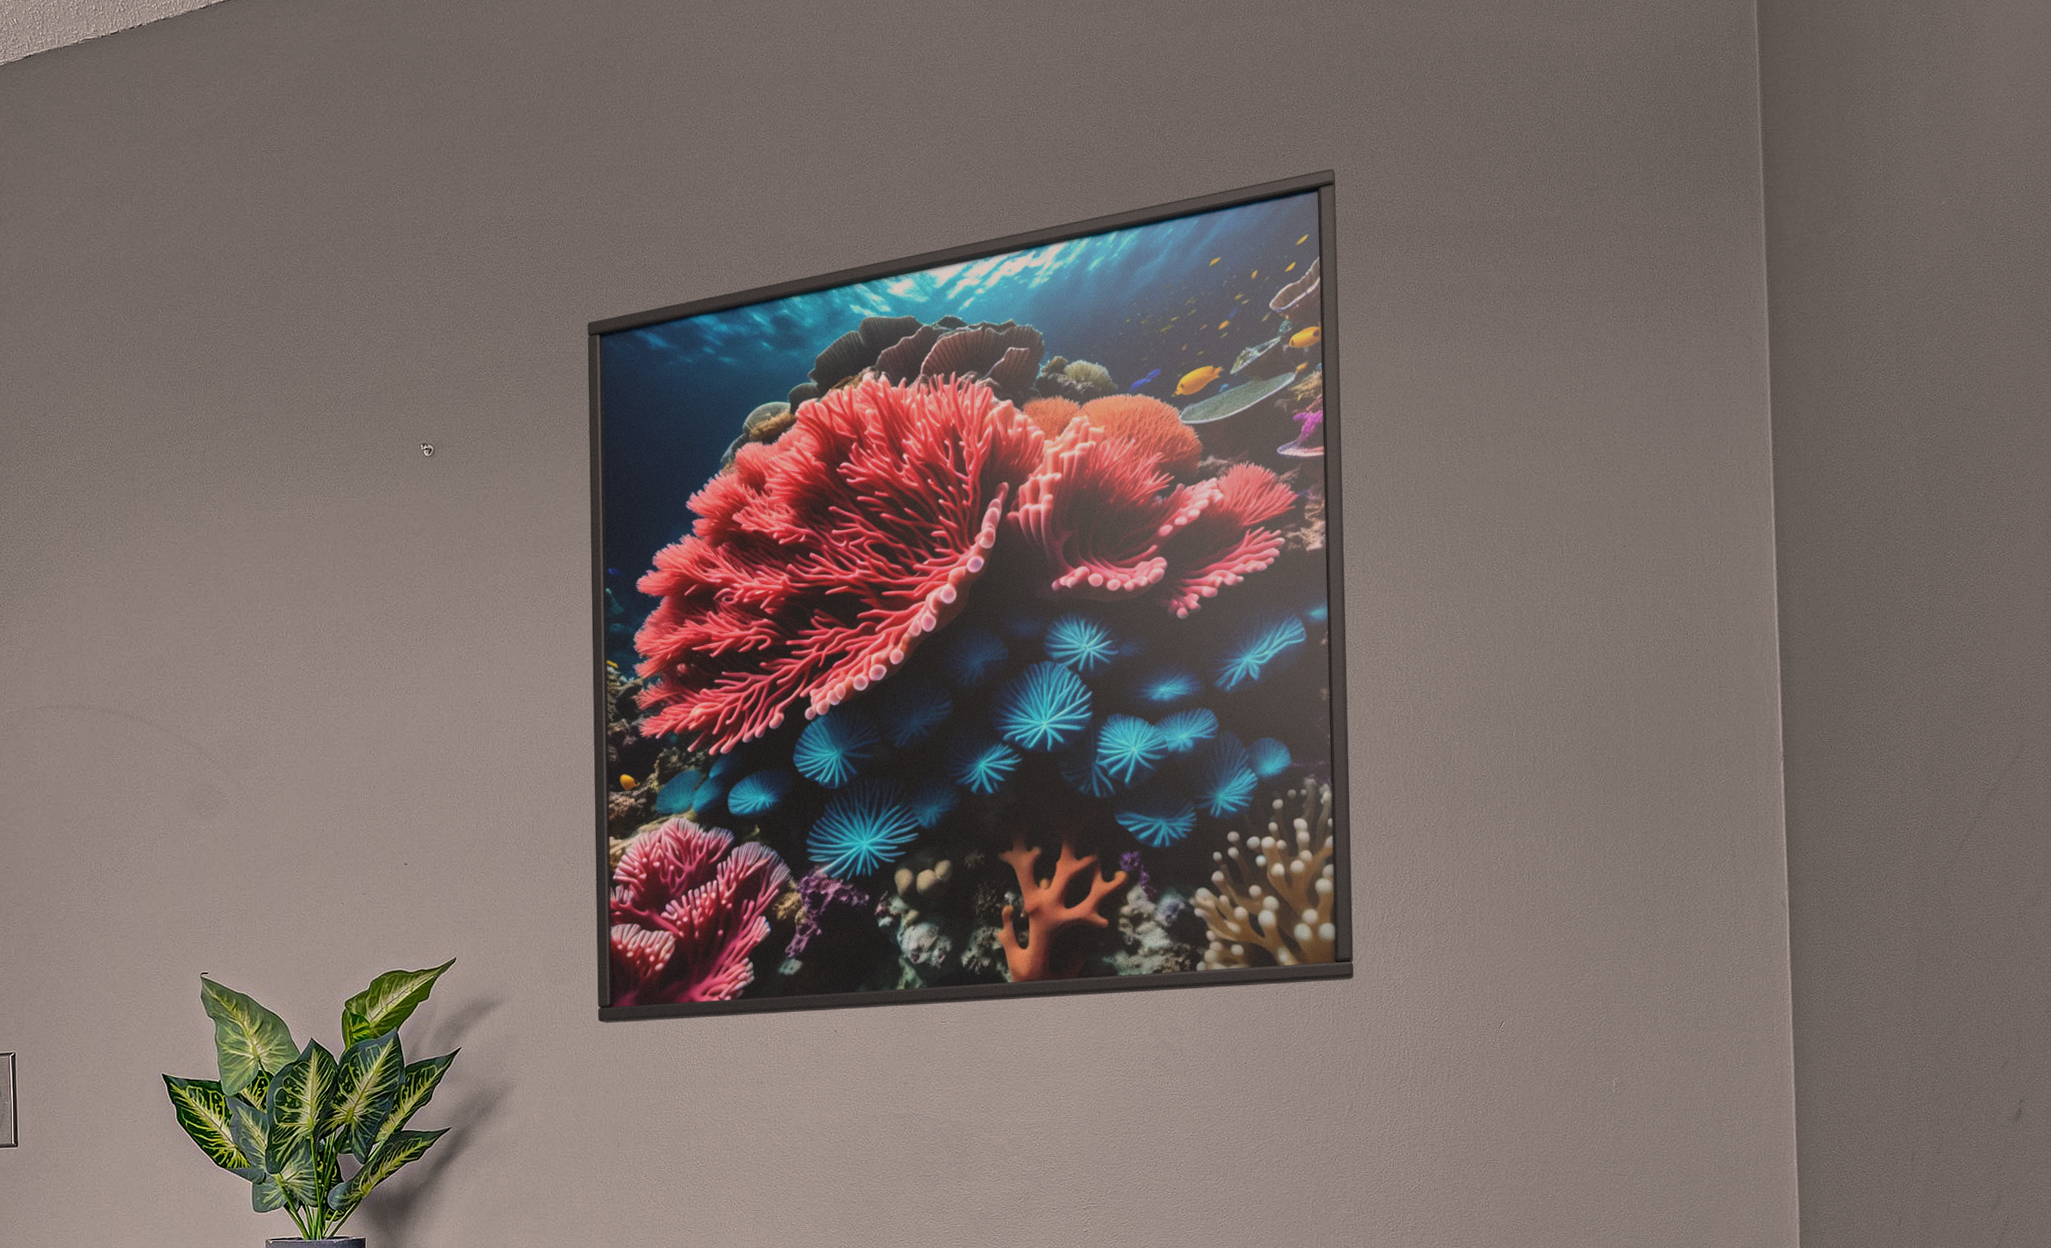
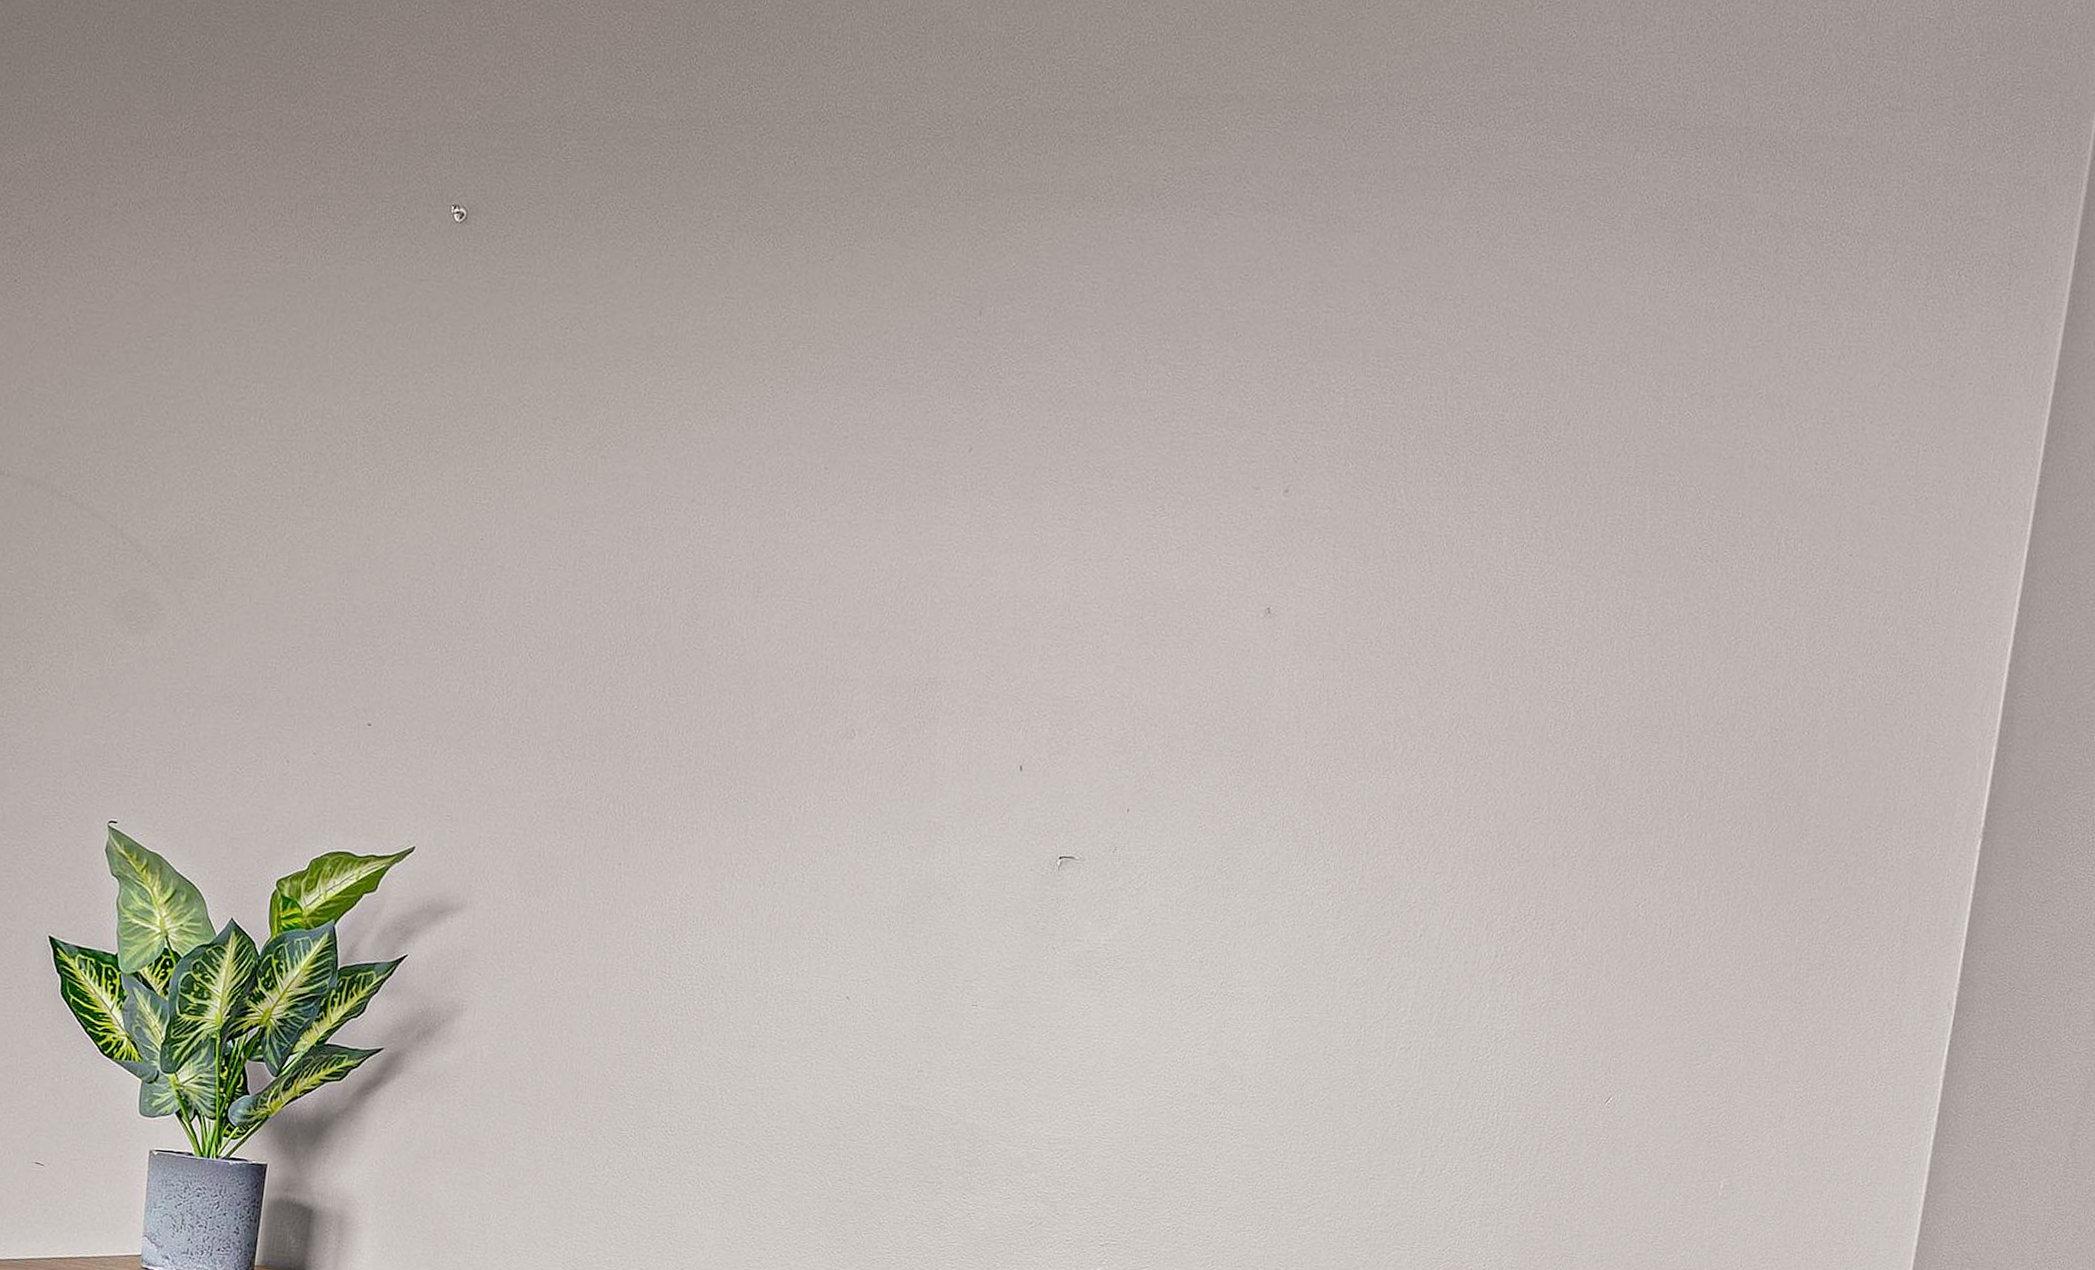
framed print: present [587,168,1354,1023] -> none [572,32,1598,1023]

